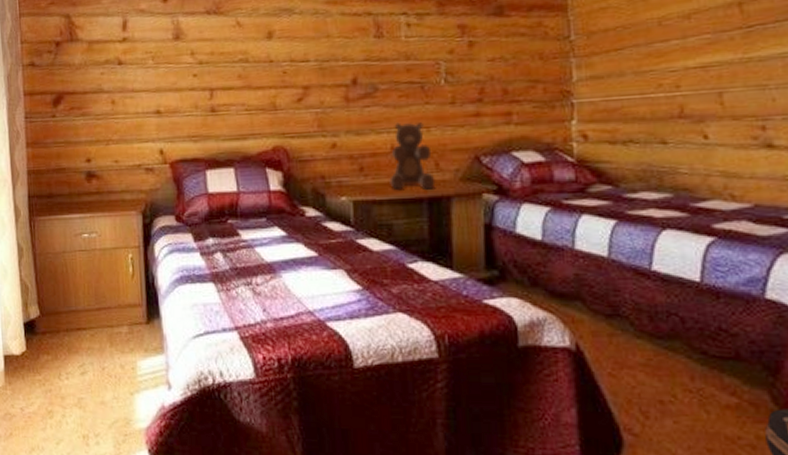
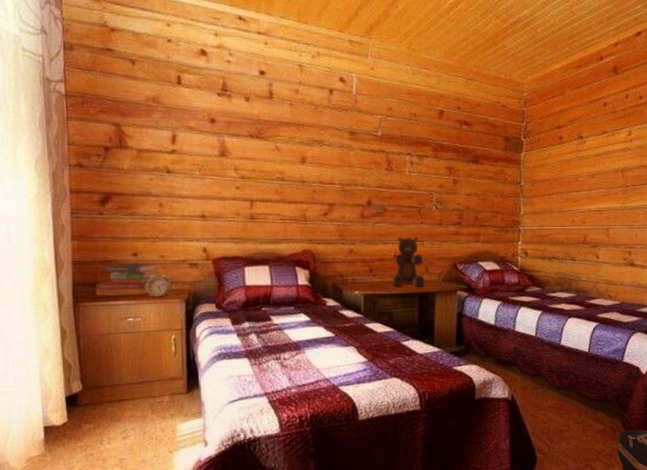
books: none [50,170,111,209] -> present [95,263,156,296]
alarm clock: none [100,176,128,210] -> present [145,269,172,297]

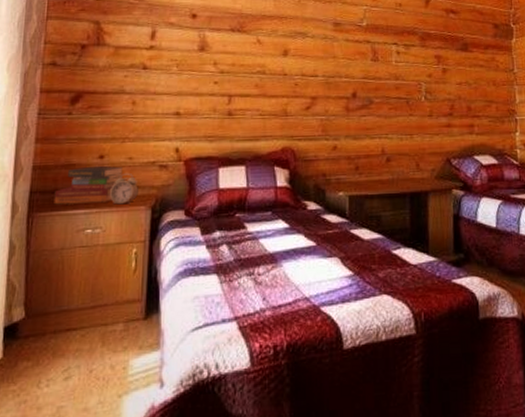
teddy bear: present [392,236,425,288] -> none [379,130,416,187]

